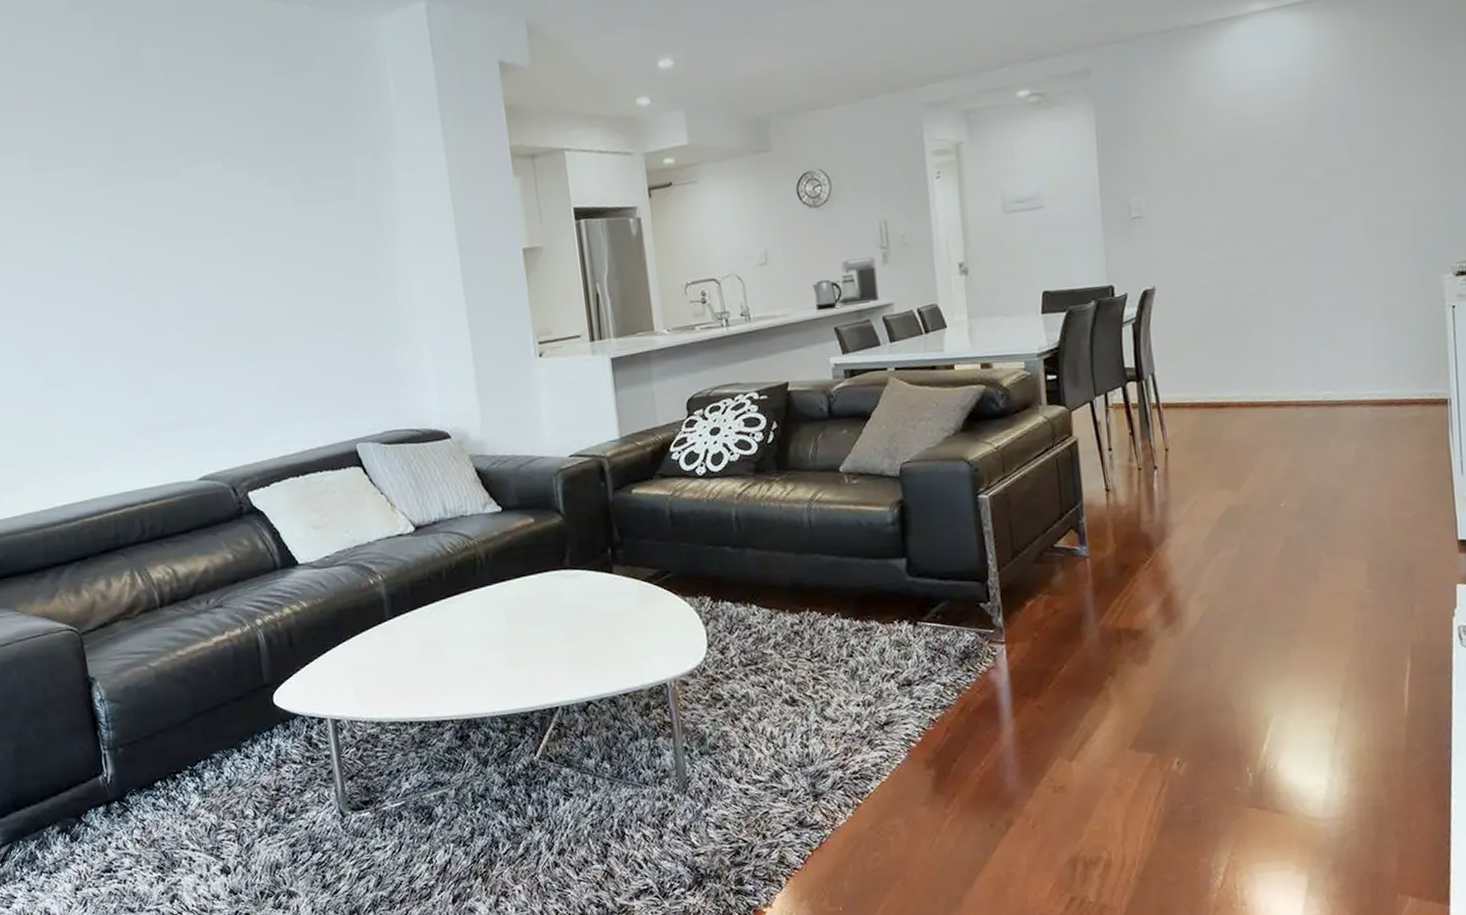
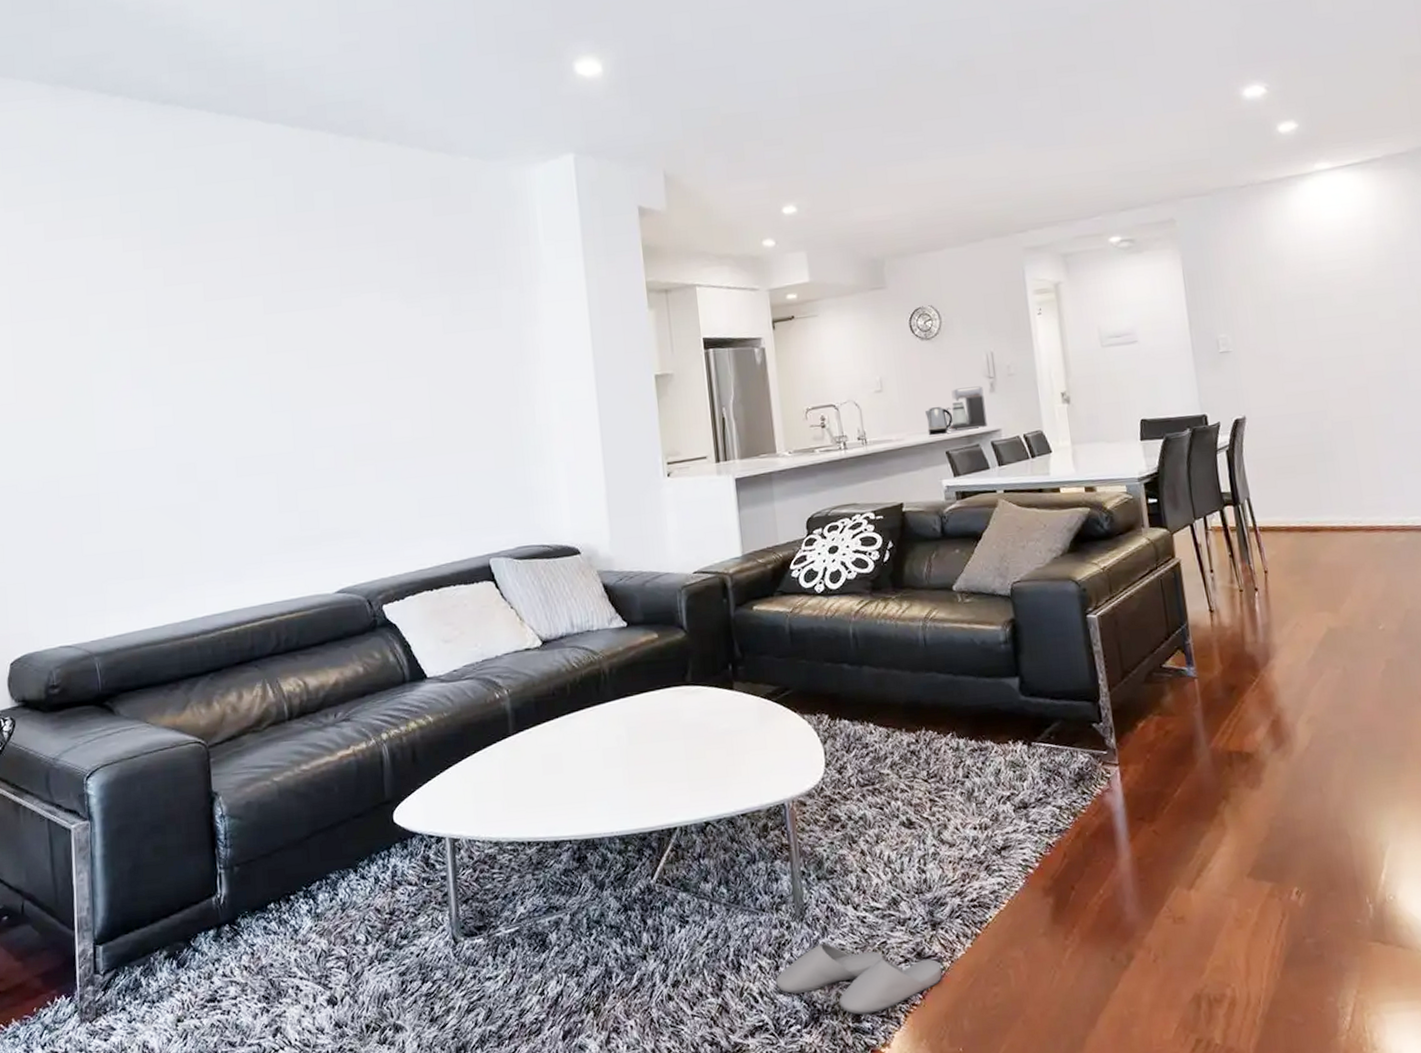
slippers: none [659,813,824,878] -> present [776,943,942,1015]

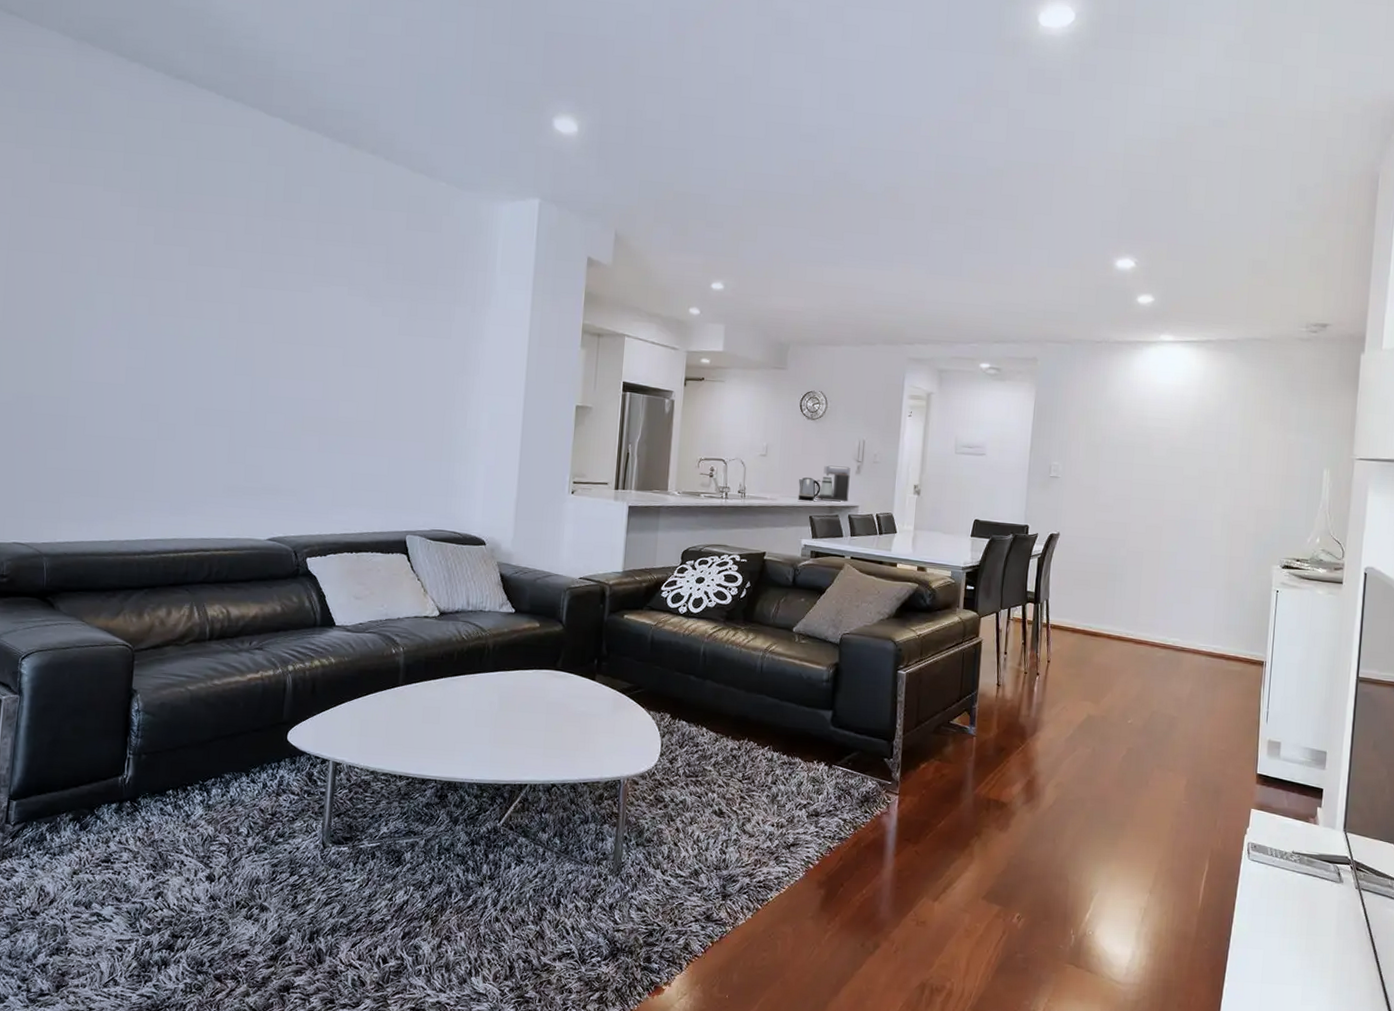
slippers: present [776,943,942,1015] -> none [587,896,724,958]

